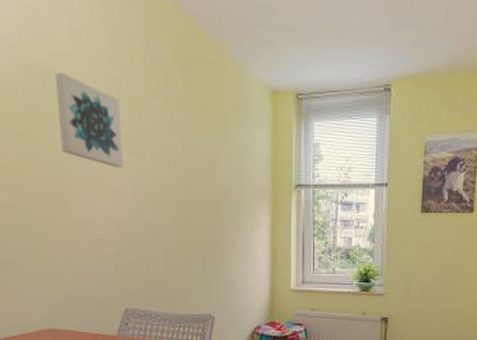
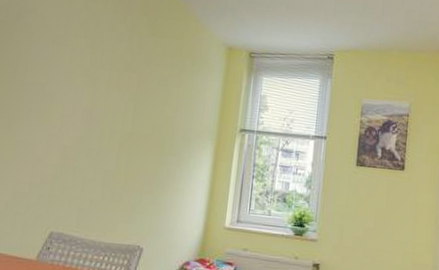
wall art: present [55,72,124,168] -> none [20,10,86,98]

